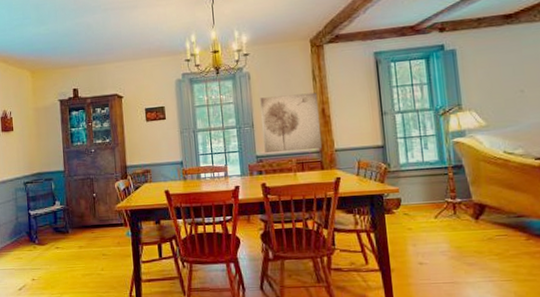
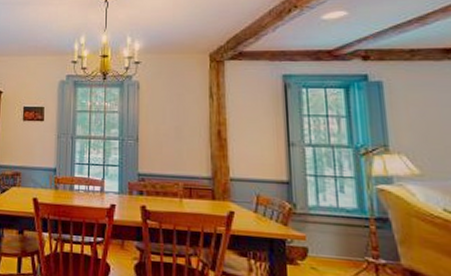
wall art: present [260,92,322,153] -> none [148,110,215,176]

